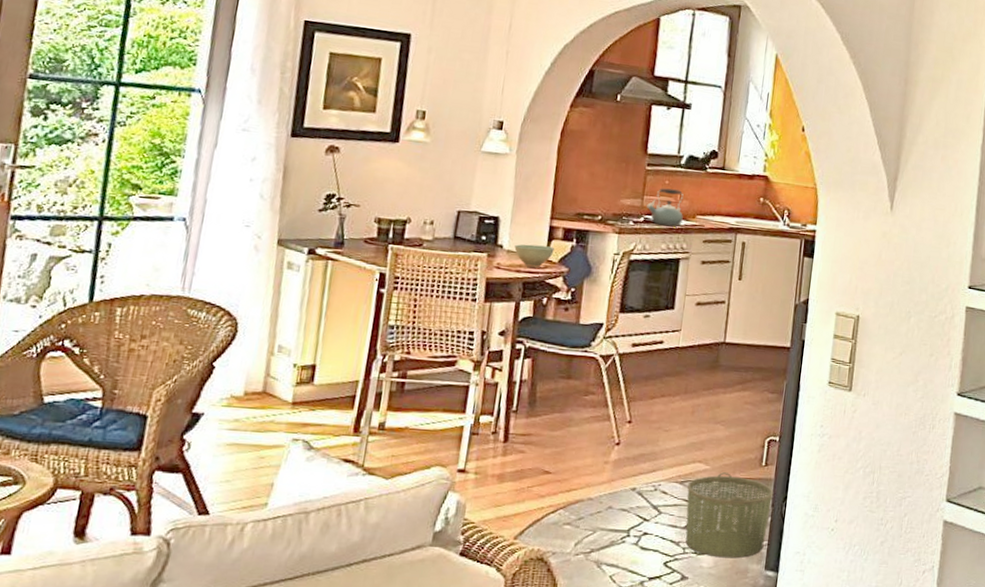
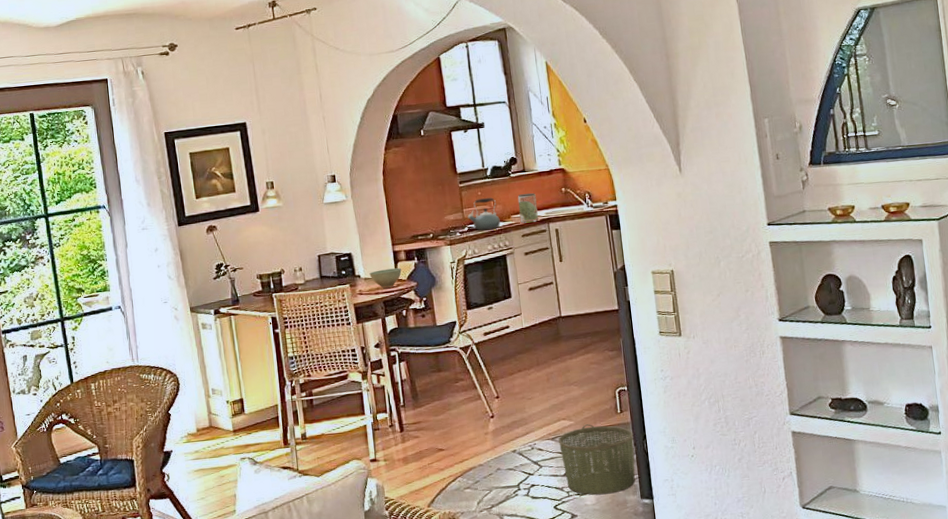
jar: none [705,194,730,229] -> present [517,193,539,223]

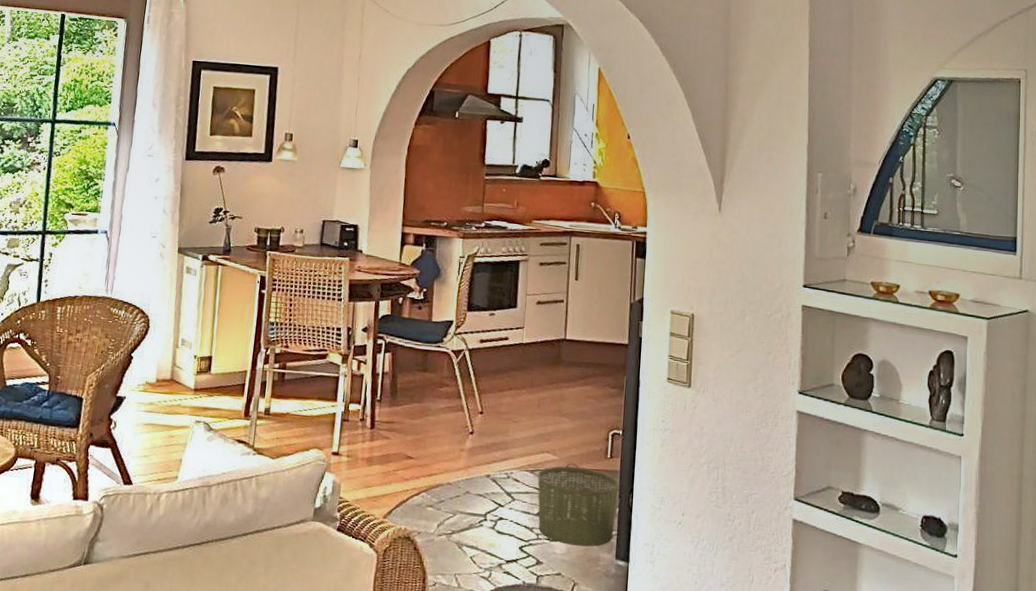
bowl: present [369,268,402,288] -> none [372,249,407,271]
kettle: present [467,197,501,231] -> none [487,195,521,232]
jar: present [517,193,539,223] -> none [541,199,563,233]

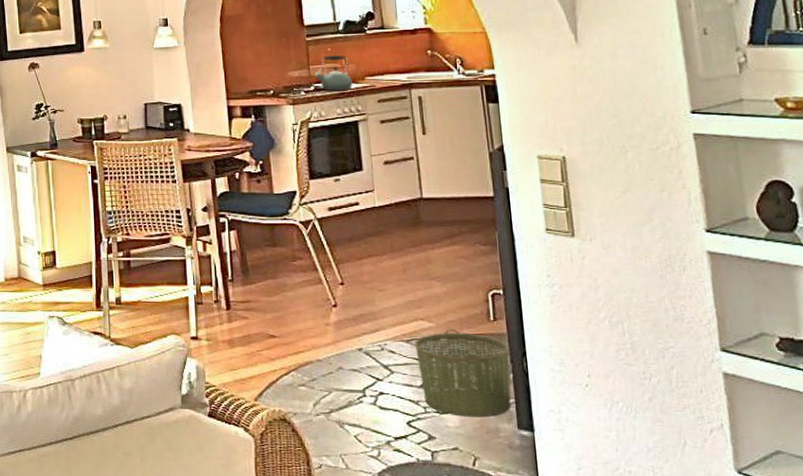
kettle: none [487,195,521,232] -> present [314,54,353,92]

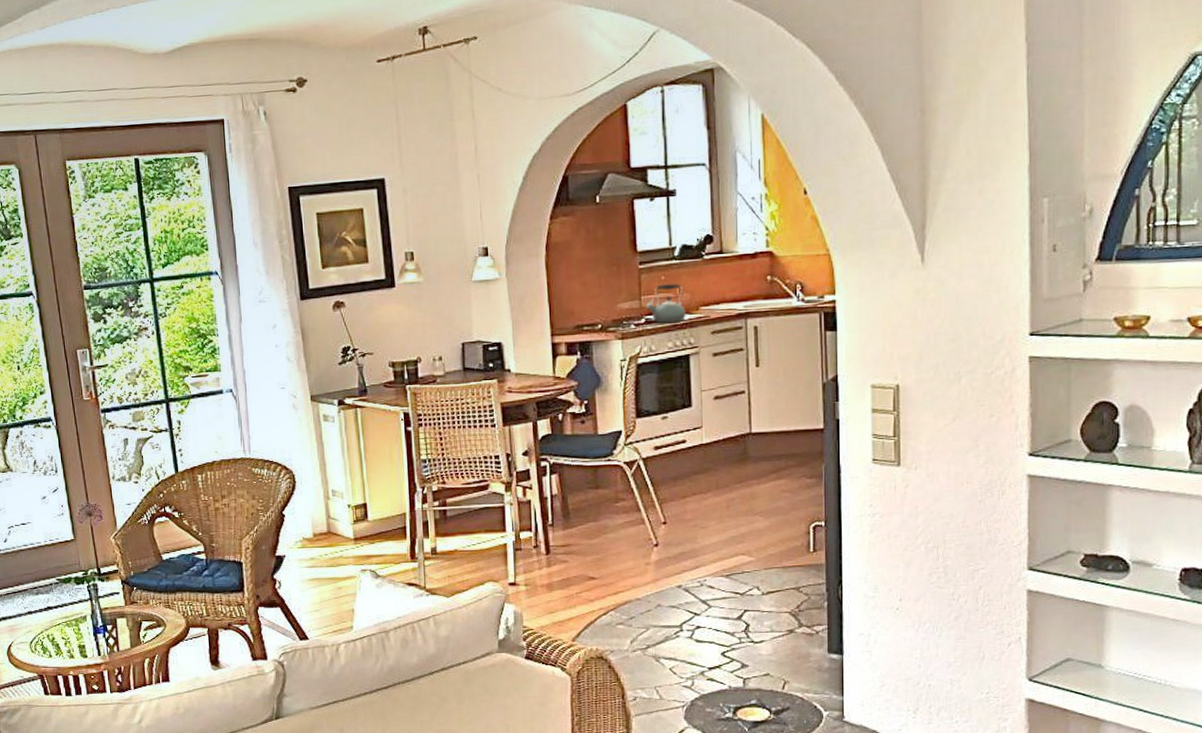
basket: present [414,329,512,418] -> none [733,562,827,645]

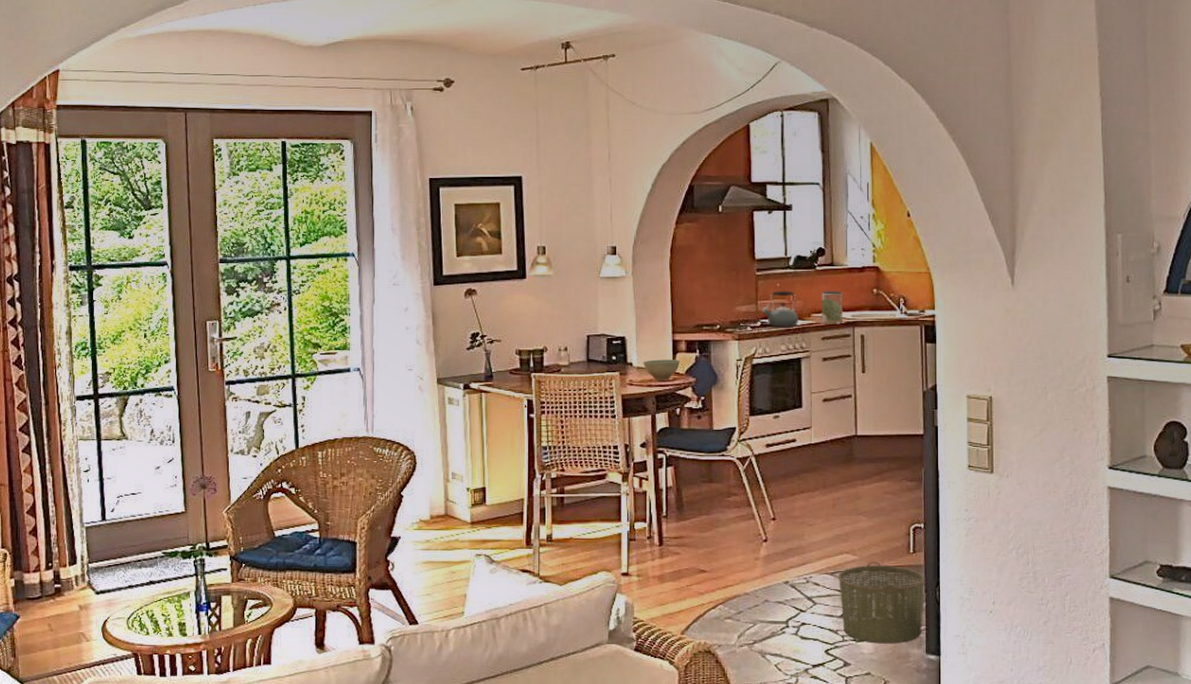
bowl: none [522,363,560,387] -> present [643,359,680,381]
jar: none [710,280,734,317] -> present [821,290,843,324]
basket: none [733,562,827,645] -> present [837,562,925,644]

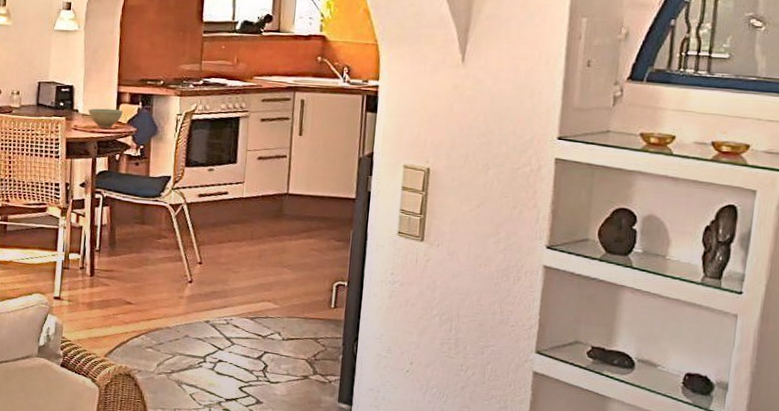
kettle: present [762,290,799,328] -> none [205,52,241,88]
jar: present [821,290,843,324] -> none [263,55,287,88]
basket: present [837,562,925,644] -> none [257,311,344,390]

